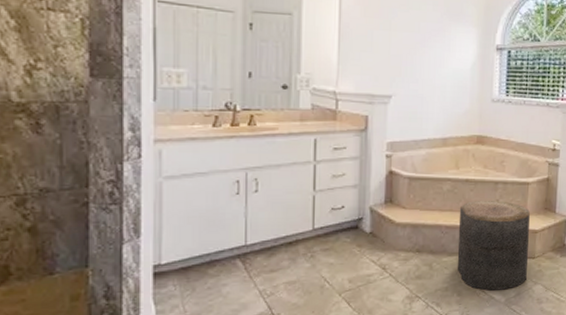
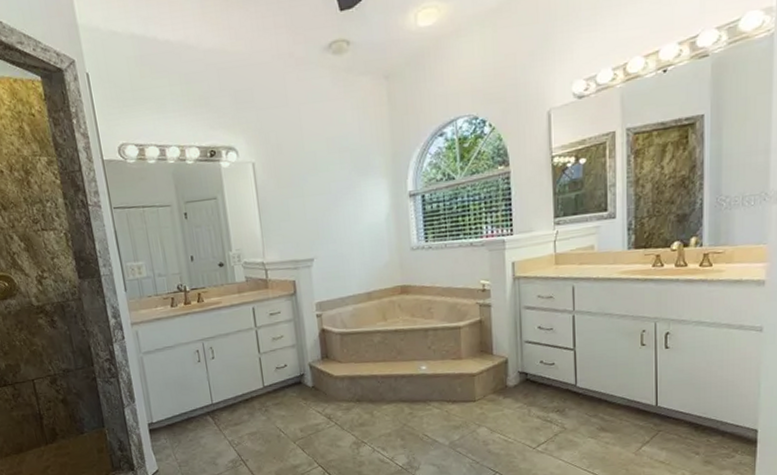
stool: present [457,201,530,291] -> none [392,347,469,435]

